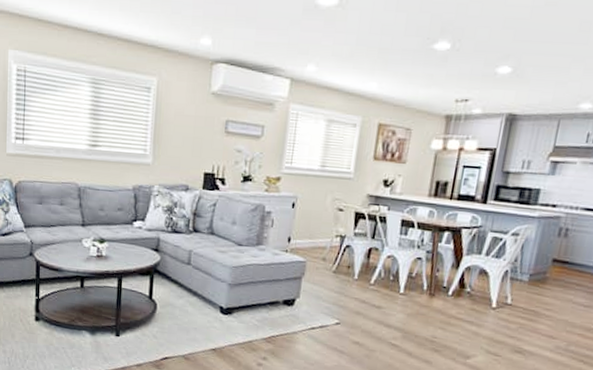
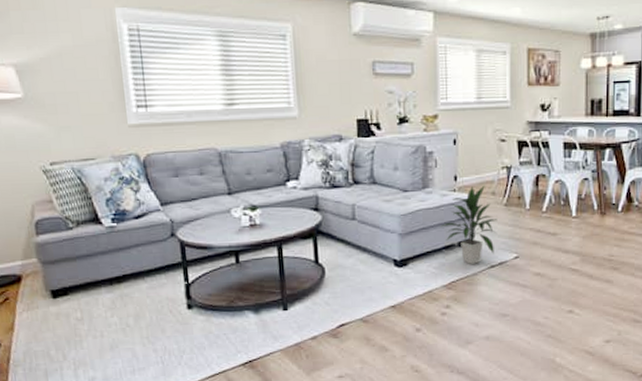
indoor plant: none [268,250,325,323] -> present [440,185,498,264]

